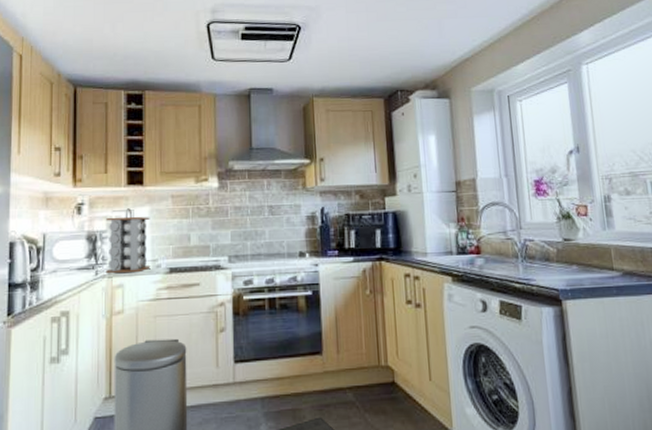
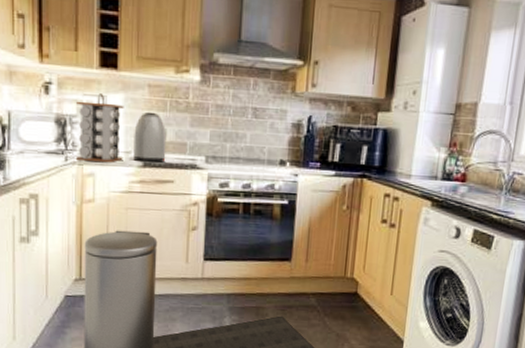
kettle: none [160,220,191,269] -> present [133,111,167,164]

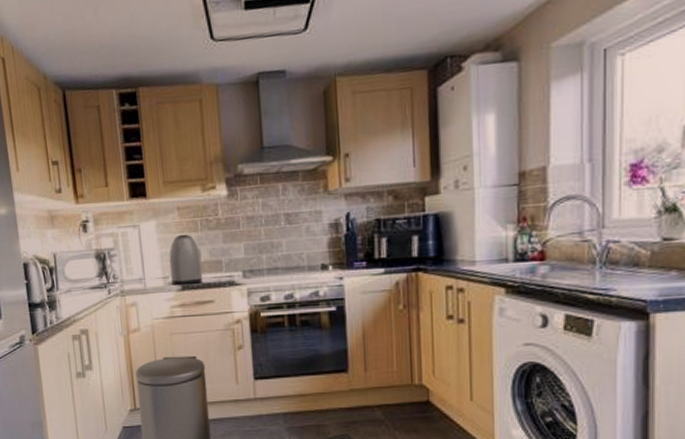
spice rack: present [76,93,124,164] -> none [112,224,162,293]

